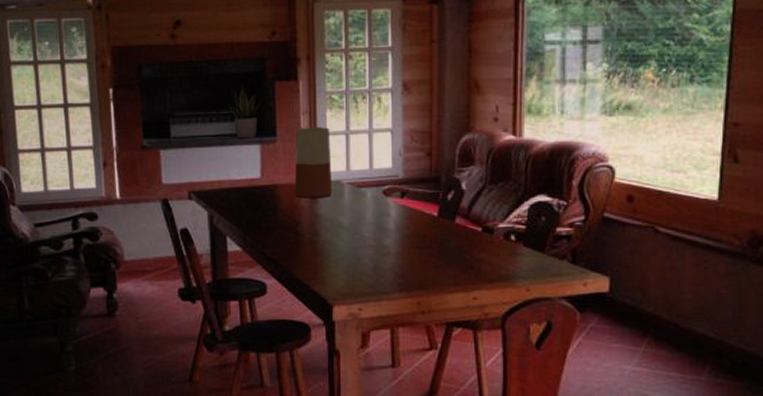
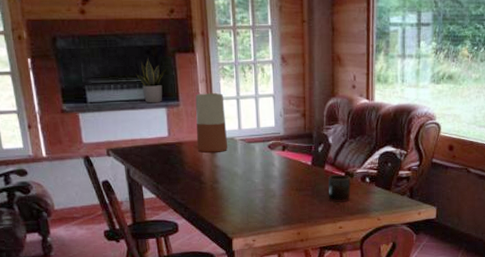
mug: none [459,229,490,265] -> present [328,174,351,202]

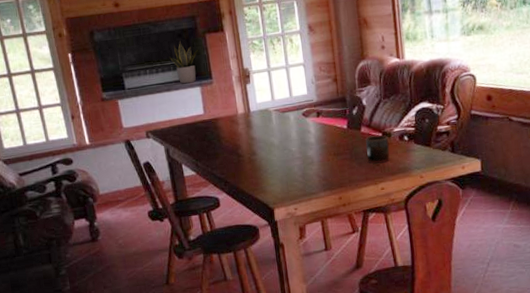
vase: present [195,93,228,153] -> none [227,67,263,126]

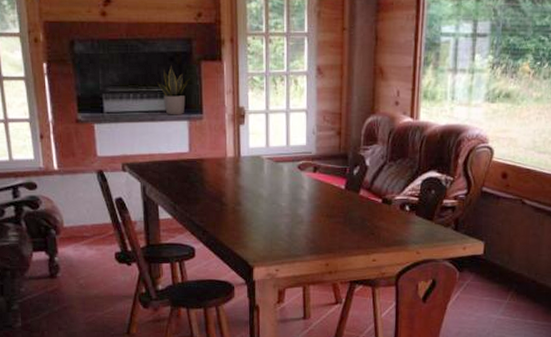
mug: present [365,135,390,164] -> none [362,201,388,232]

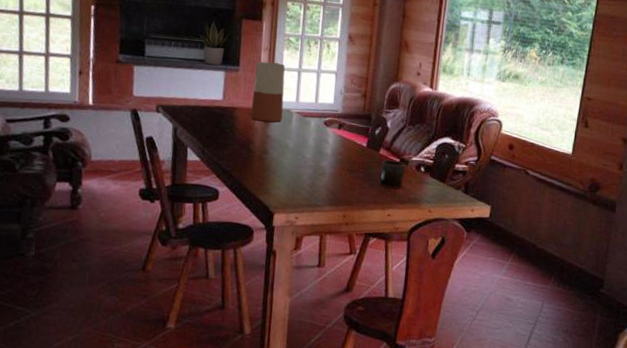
vase: none [219,106,254,171] -> present [250,61,285,123]
mug: none [362,201,388,232] -> present [380,159,405,189]

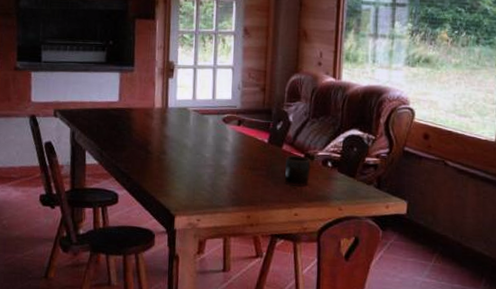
potted plant: present [198,20,232,66] -> none [93,22,126,67]
vase: present [250,61,285,123] -> none [147,60,181,122]

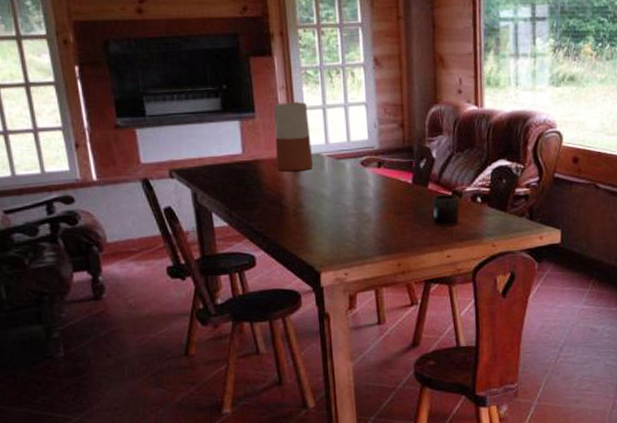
vase: none [147,60,181,122] -> present [274,102,314,172]

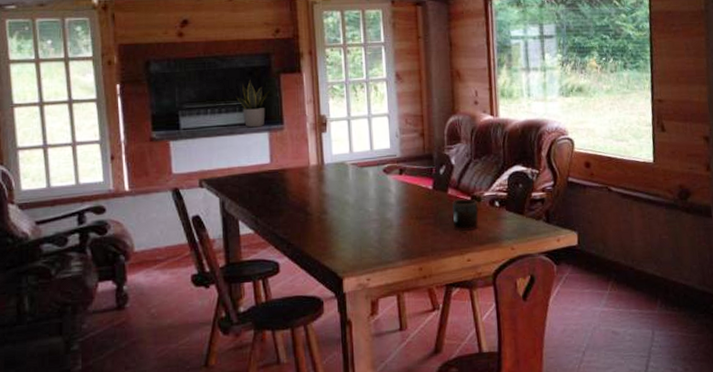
potted plant: none [202,63,240,116] -> present [235,80,271,128]
vase: present [274,102,314,172] -> none [301,114,338,180]

